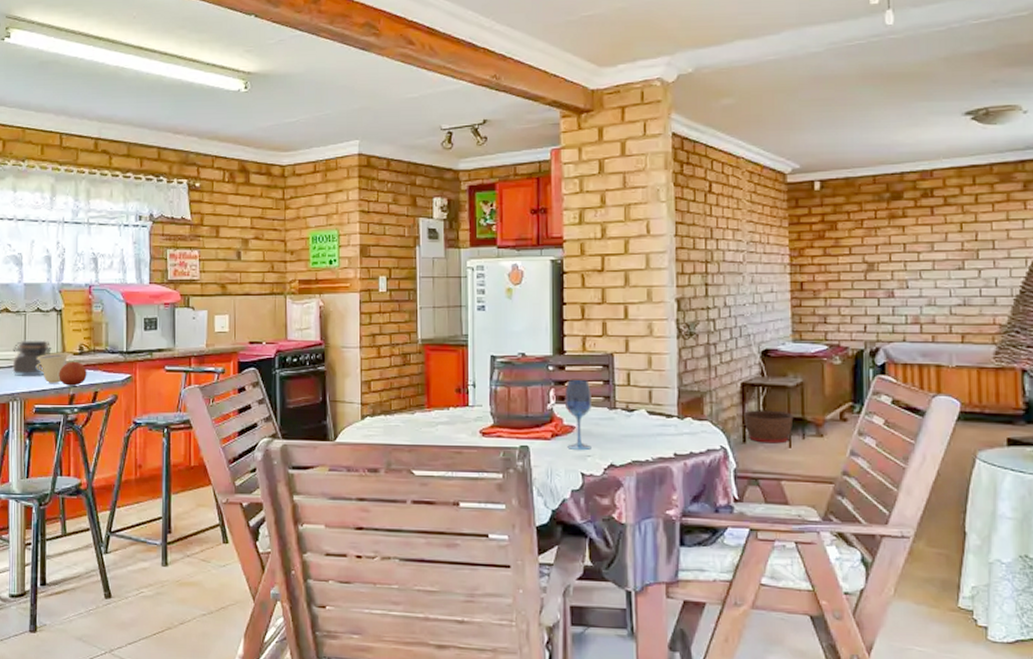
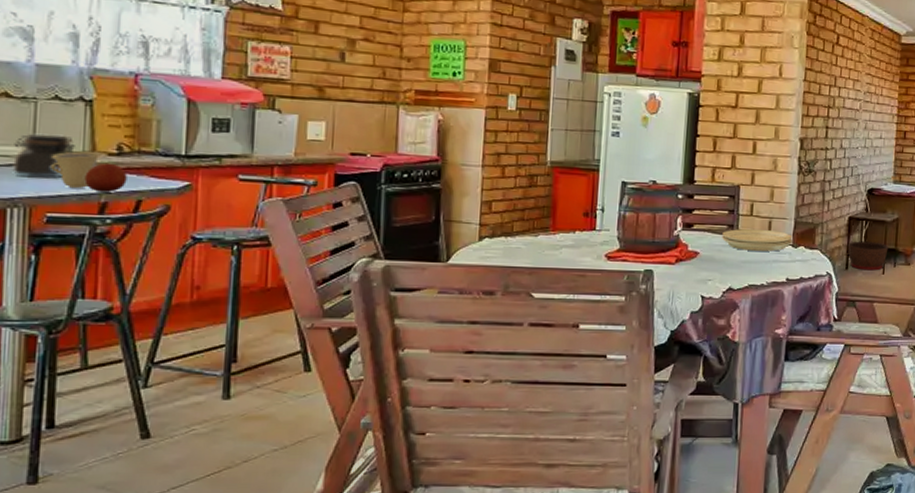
wineglass: present [564,380,593,451] -> none [690,208,717,275]
plate: none [599,399,677,424] -> present [722,229,793,252]

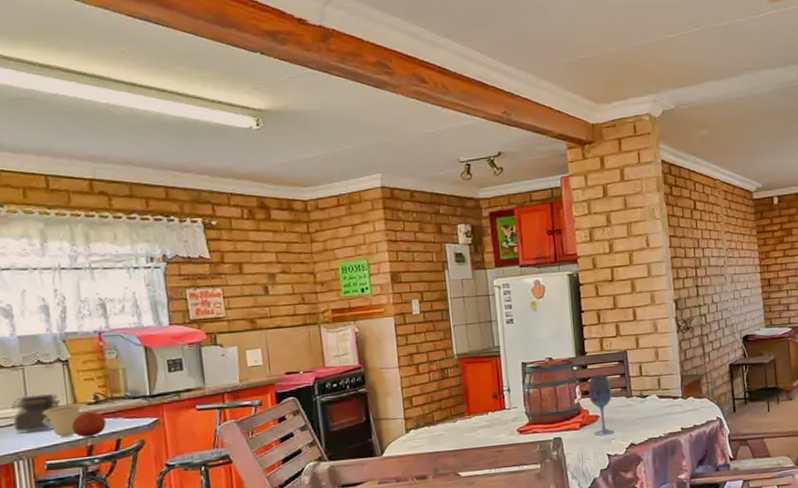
wineglass: none [690,208,717,275] -> present [588,375,614,437]
plate: present [722,229,793,252] -> none [617,386,682,408]
basket: present [847,241,889,271] -> none [732,383,770,411]

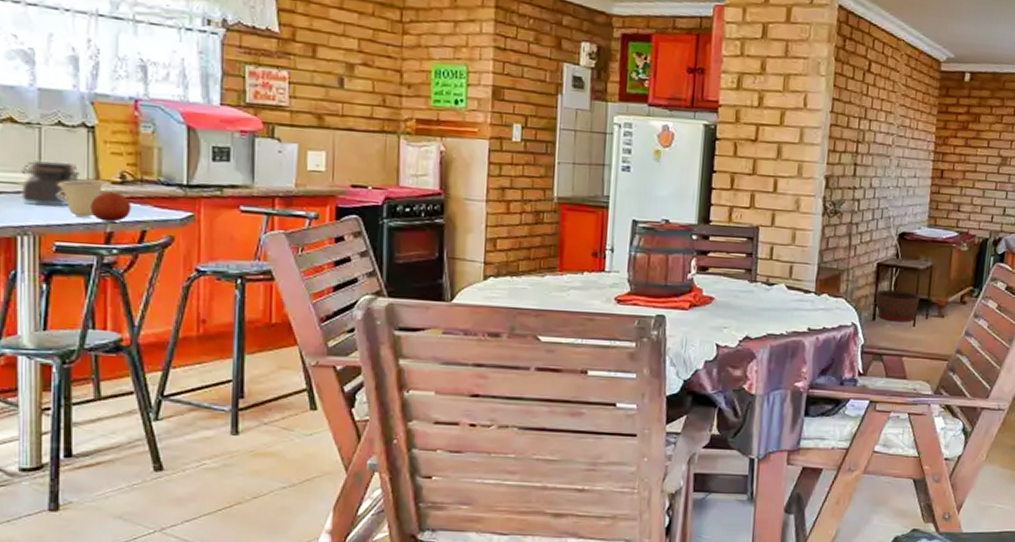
wineglass: present [588,375,614,437] -> none [704,250,734,323]
basket: none [732,383,770,411] -> present [875,289,921,322]

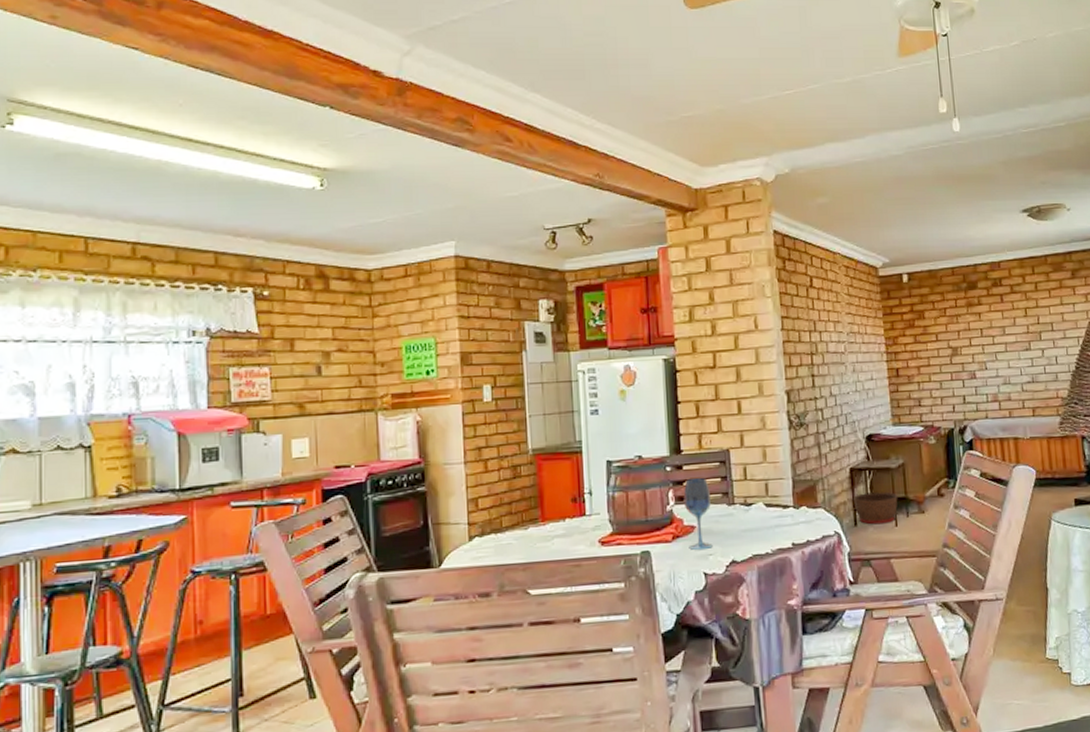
jar: present [21,159,80,207] -> none [23,483,78,529]
cup: present [57,178,105,218] -> none [58,495,102,537]
fruit: present [90,191,131,222] -> none [88,505,127,536]
wineglass: none [704,250,734,323] -> present [683,478,713,551]

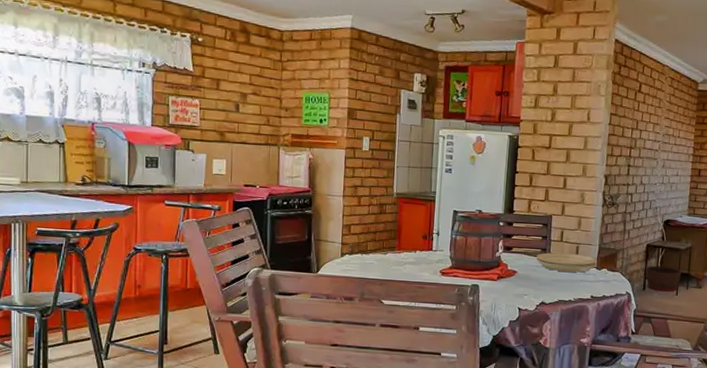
wineglass: present [683,478,713,551] -> none [509,234,533,291]
plate: none [717,493,793,519] -> present [536,252,597,273]

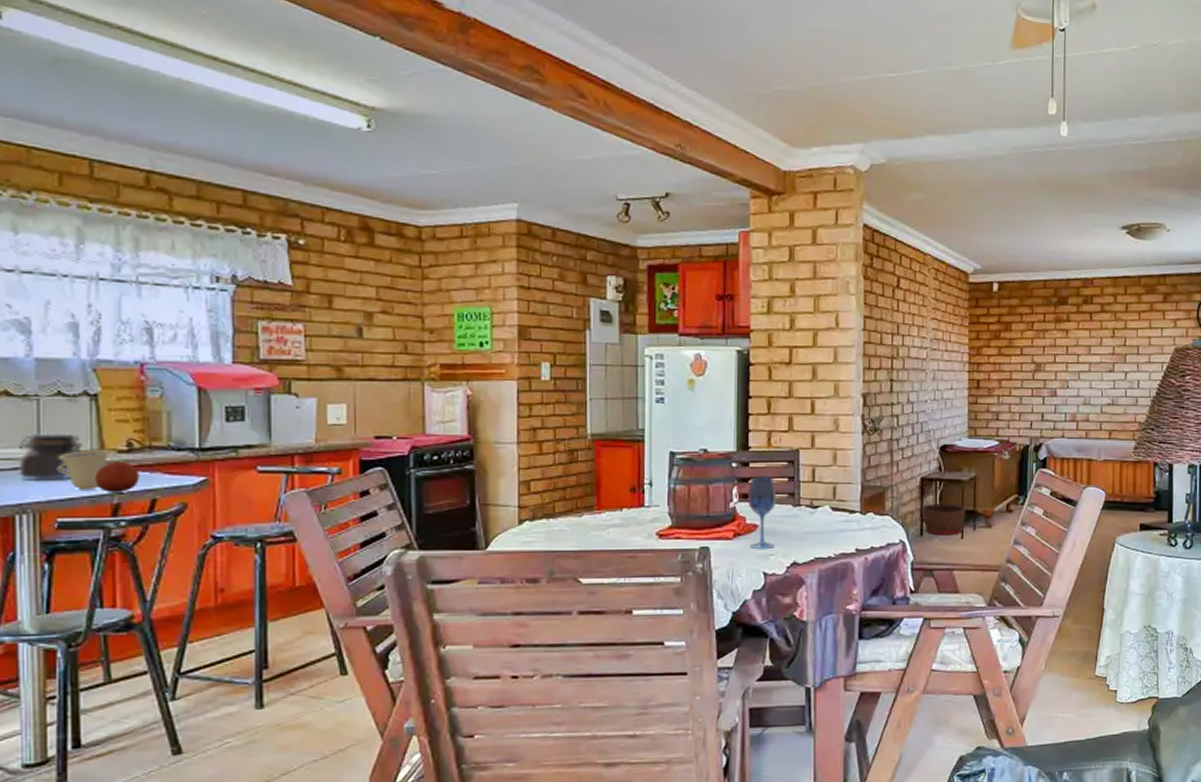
jar: none [14,167,54,202] -> present [18,433,82,481]
cup: none [39,181,71,210] -> present [59,449,110,491]
fruit: none [61,190,89,213] -> present [95,460,140,493]
wineglass: none [509,234,533,291] -> present [747,477,777,550]
plate: present [536,252,597,273] -> none [783,496,860,520]

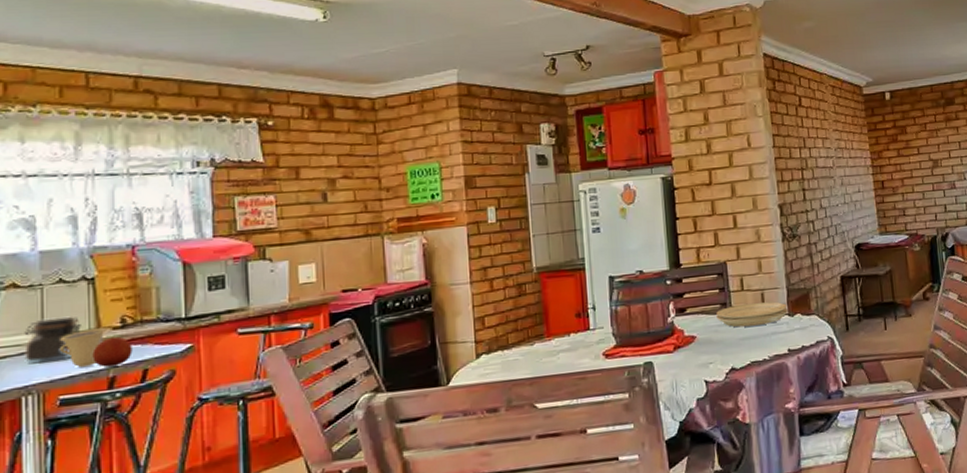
wineglass: present [747,477,777,550] -> none [683,290,713,360]
plate: none [783,496,860,520] -> present [716,302,788,328]
basket: present [921,503,967,536] -> none [844,297,887,329]

